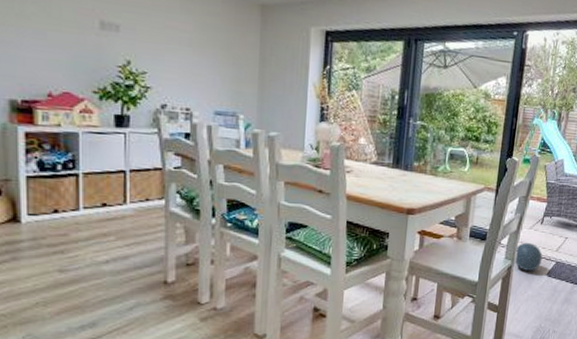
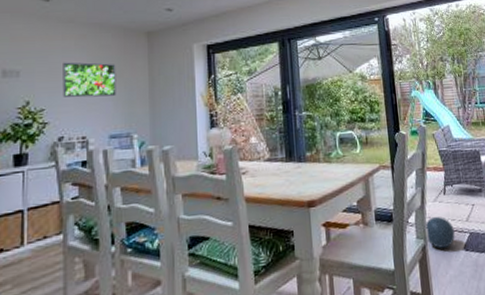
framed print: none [166,23,225,70] -> present [62,62,116,98]

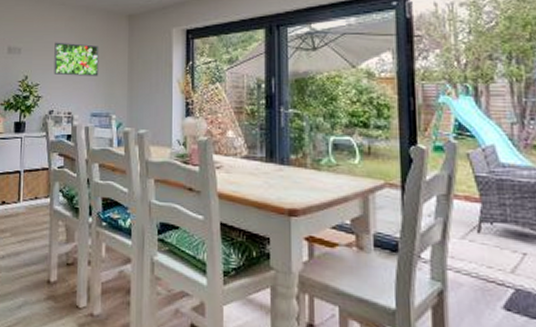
ball: present [424,216,455,249] -> none [444,257,491,301]

